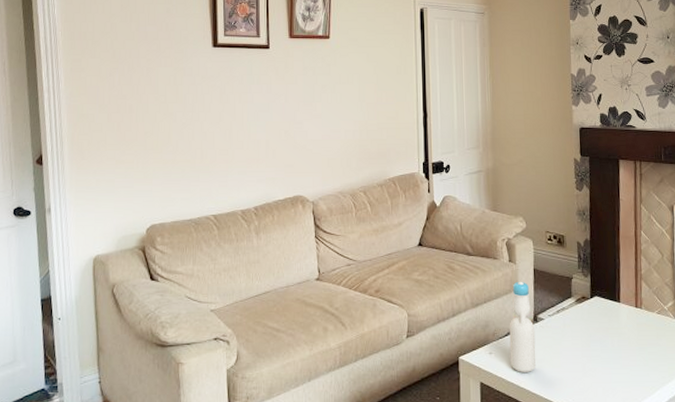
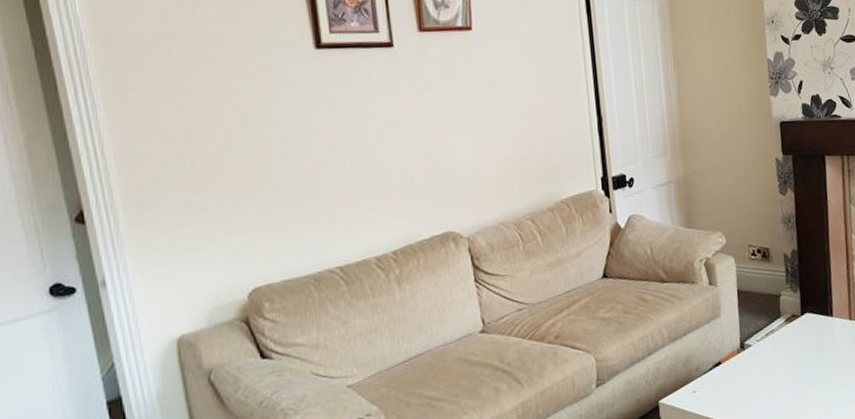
bottle: present [509,281,536,372] -> none [713,305,745,409]

